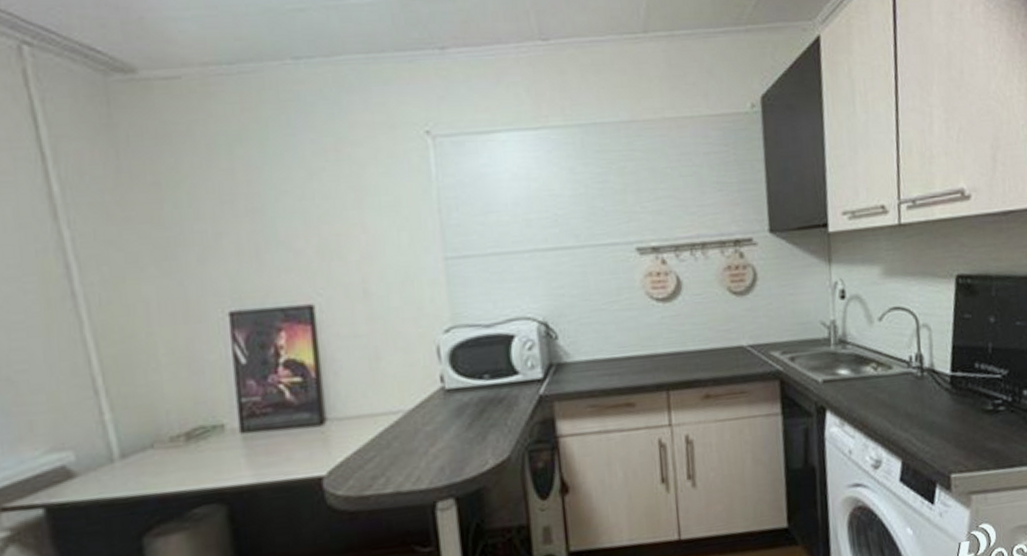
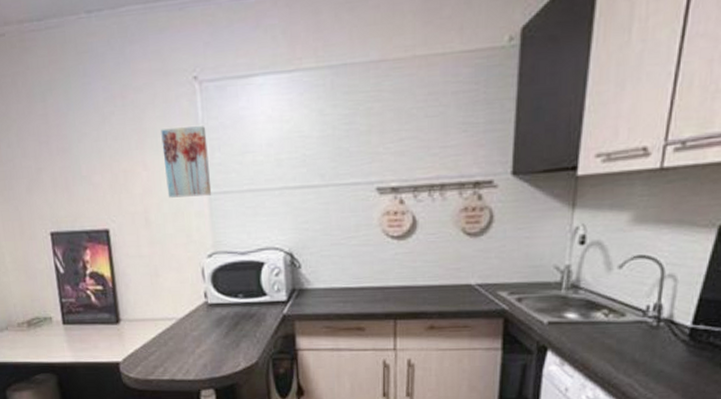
wall art: none [385,184,449,265] -> present [161,126,212,198]

